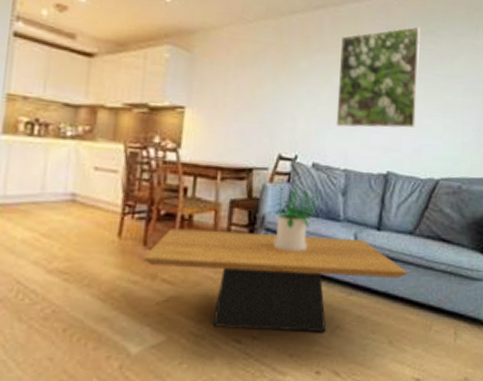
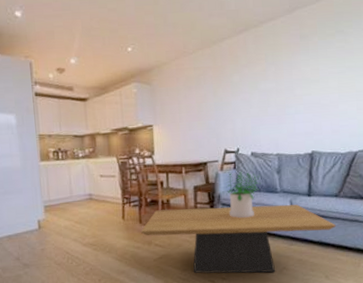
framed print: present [336,26,421,129] -> none [263,30,332,122]

